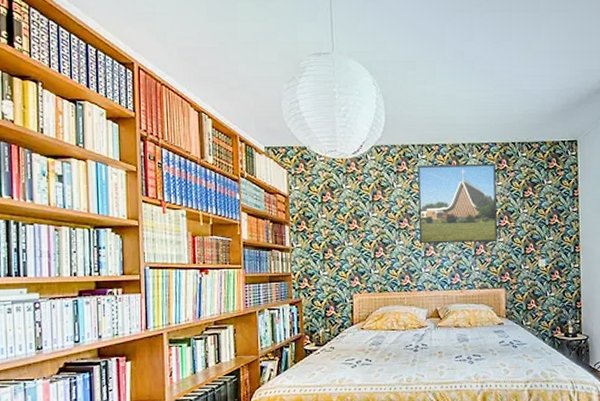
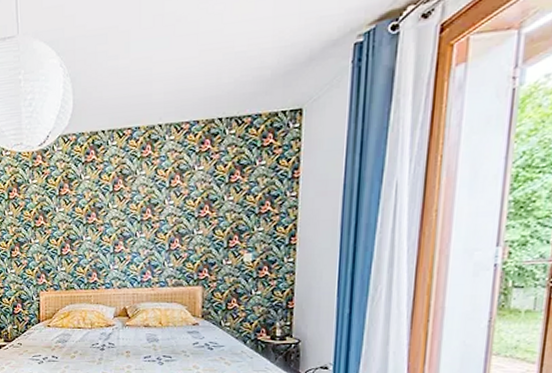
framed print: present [417,163,497,244] -> none [107,144,197,239]

